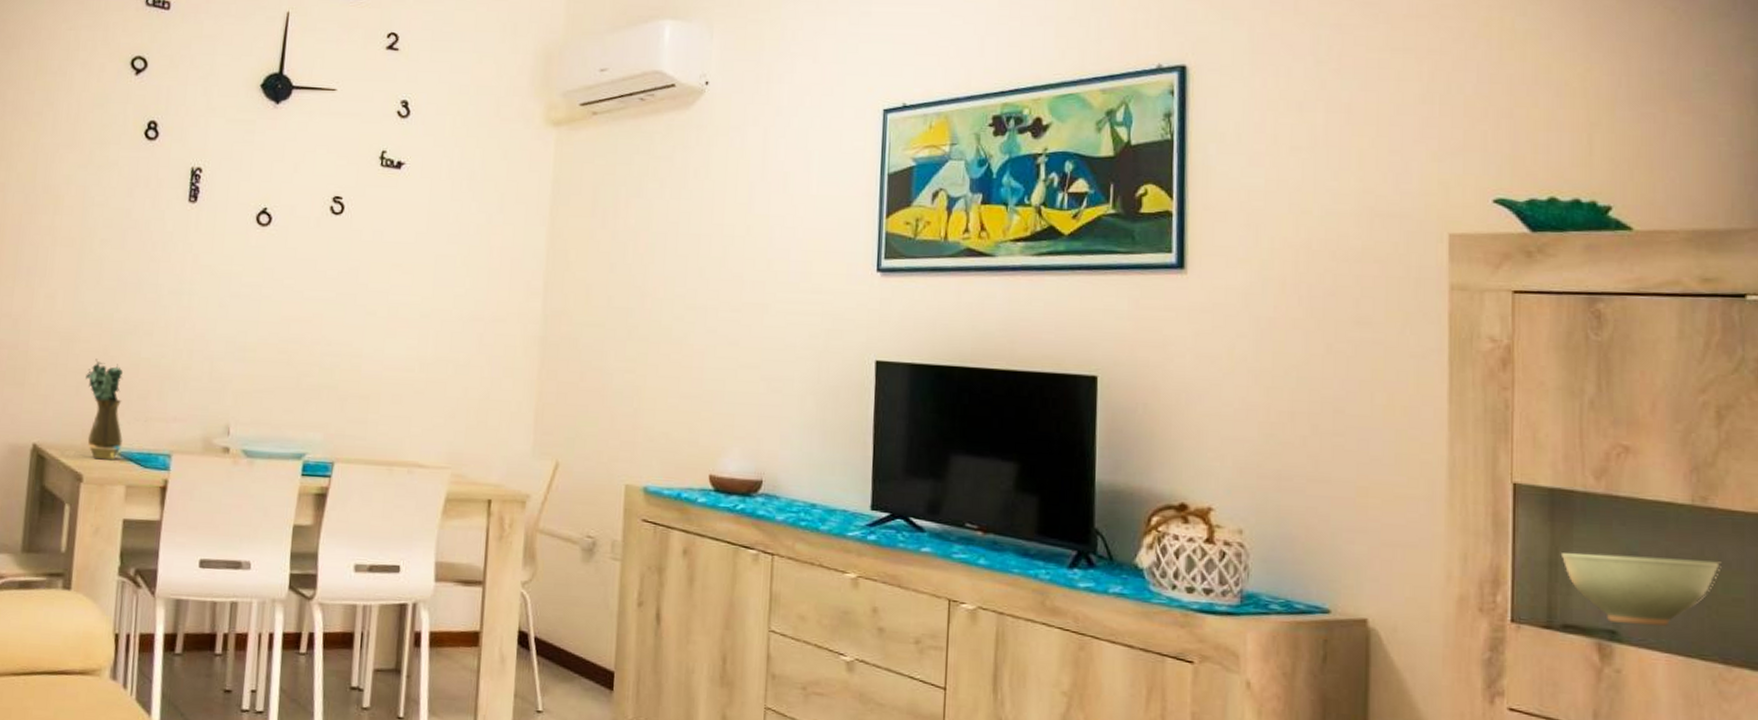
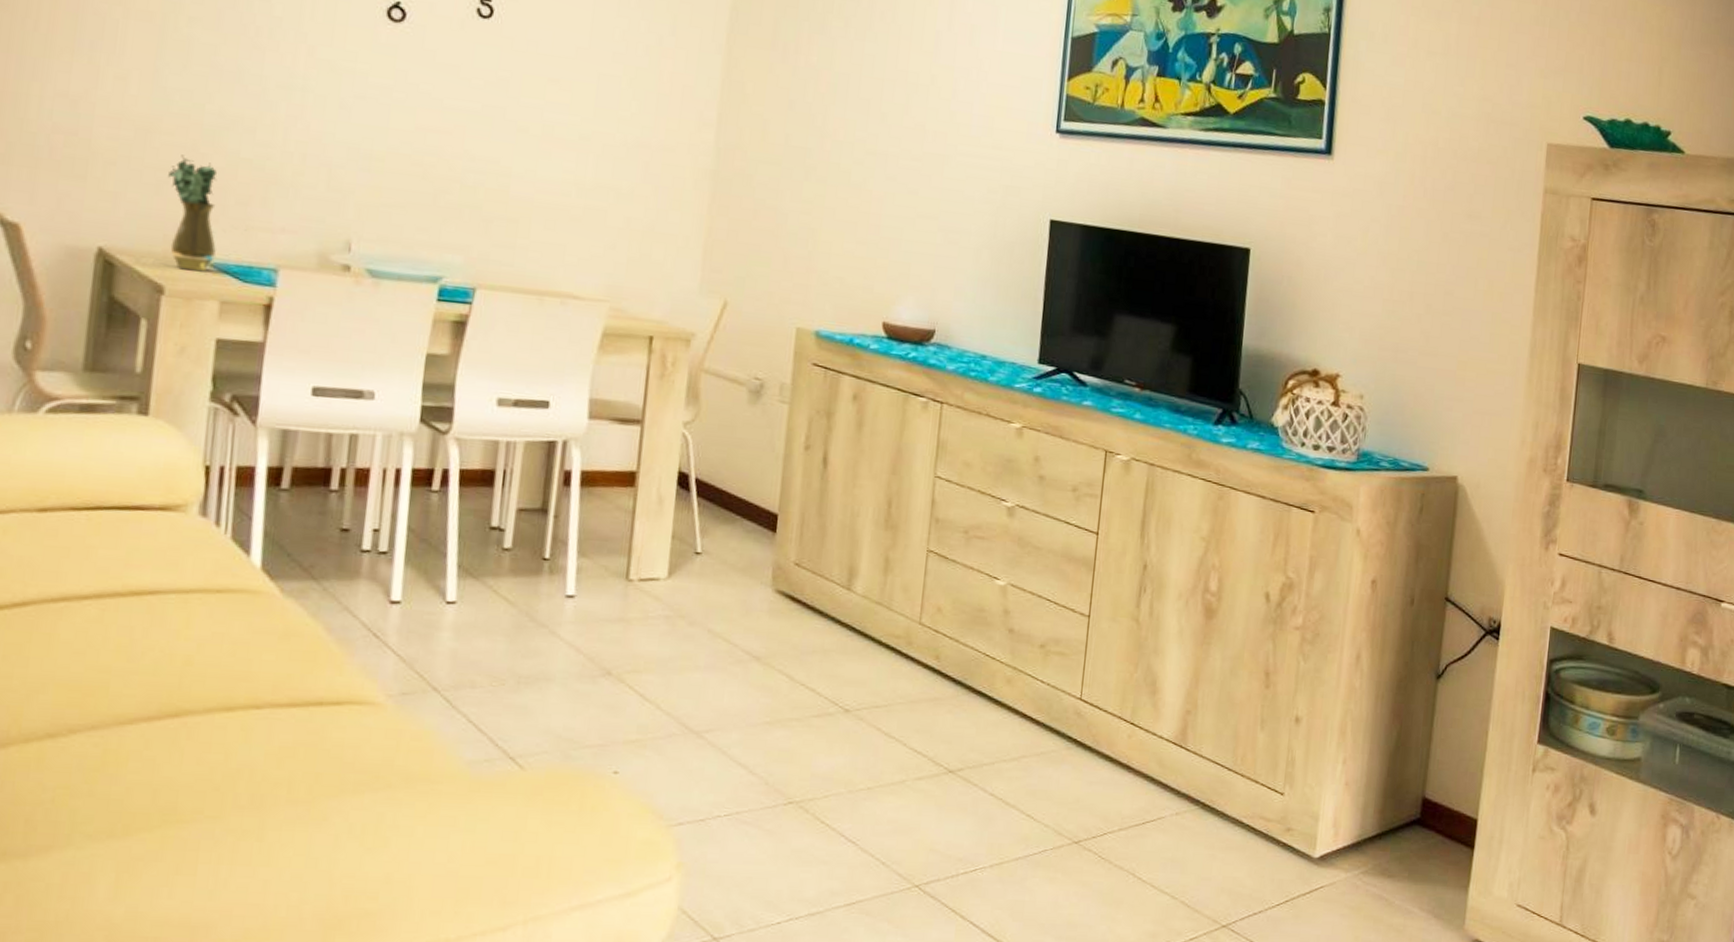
bowl: present [1562,553,1722,627] -> none [1609,424,1722,488]

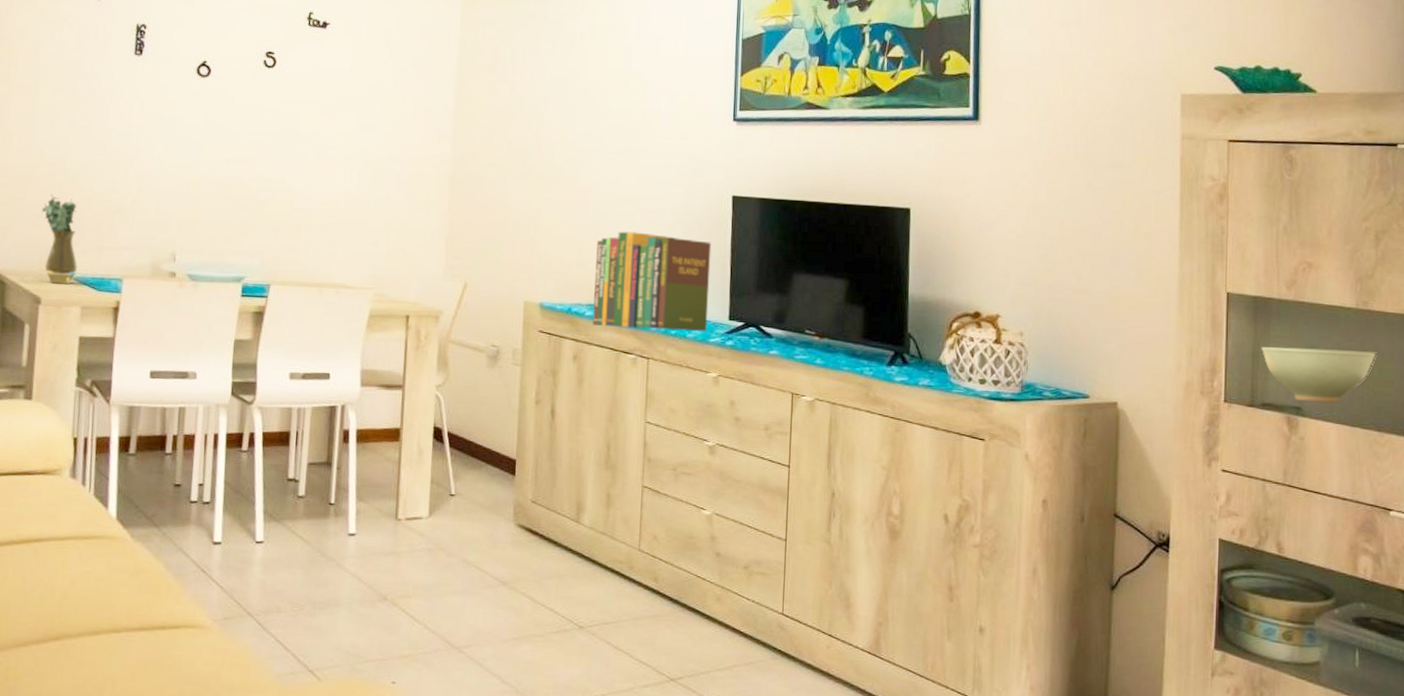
books: none [878,252,1023,375] -> present [593,231,712,332]
bowl: none [1609,424,1722,488] -> present [1262,347,1377,404]

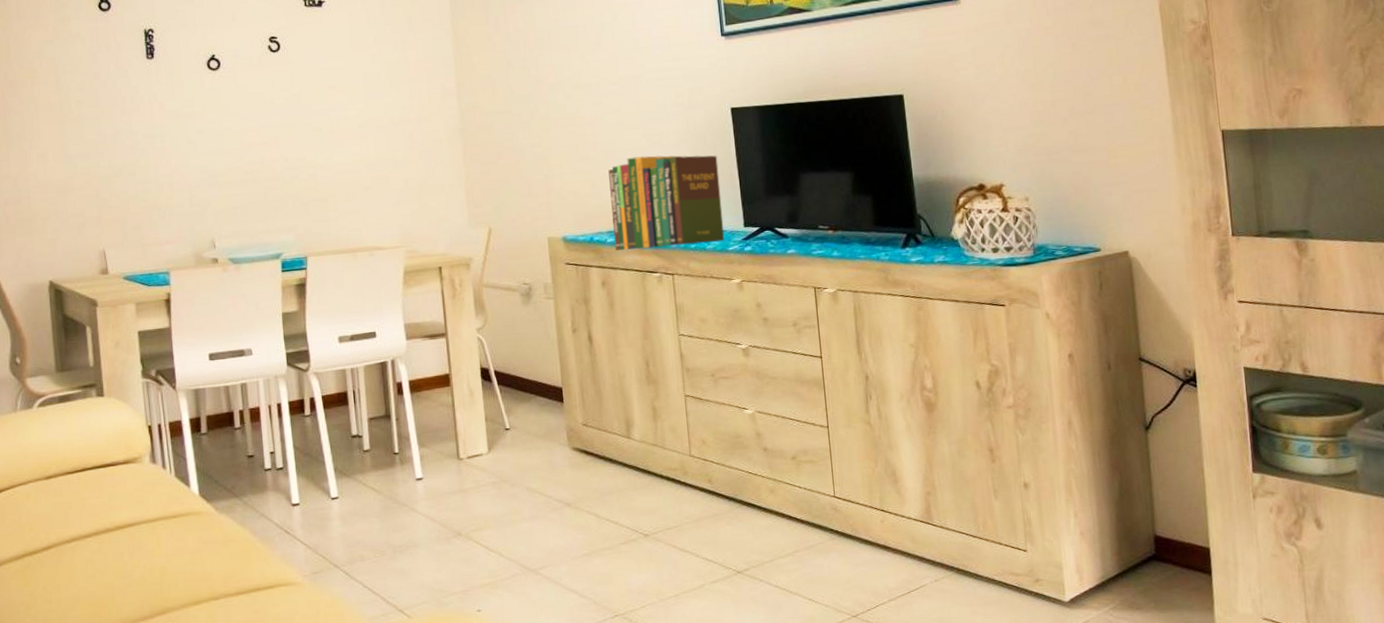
vase: present [42,194,77,285] -> none [84,202,126,286]
bowl: present [1262,347,1377,404] -> none [1262,166,1377,224]

